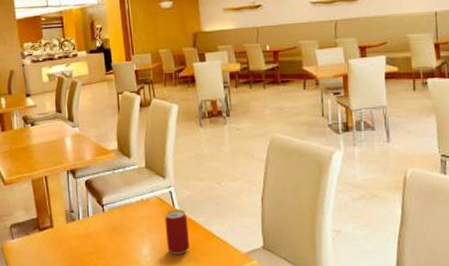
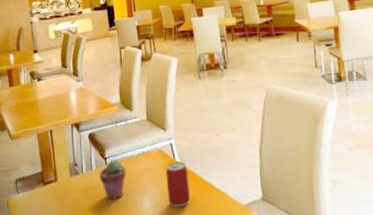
potted succulent: none [96,207,124,246] -> present [99,160,126,200]

